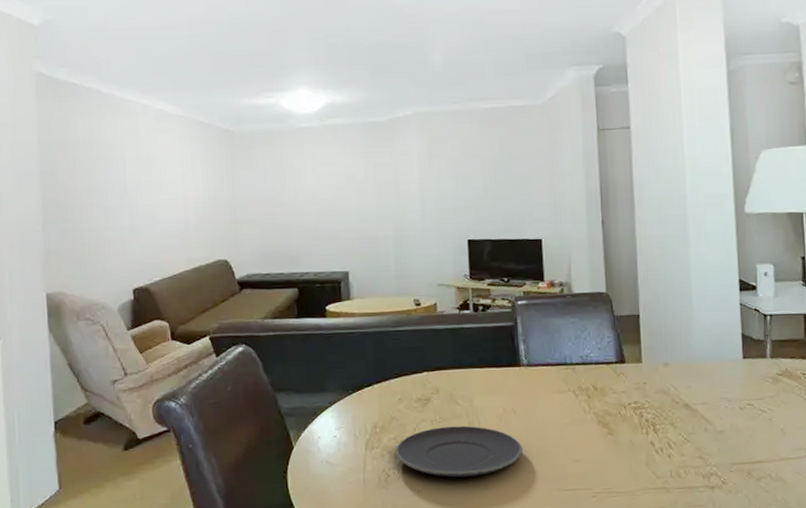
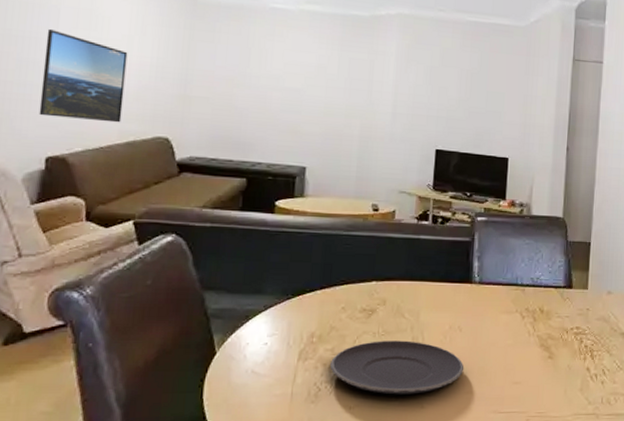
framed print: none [118,178,187,254] -> present [39,28,128,123]

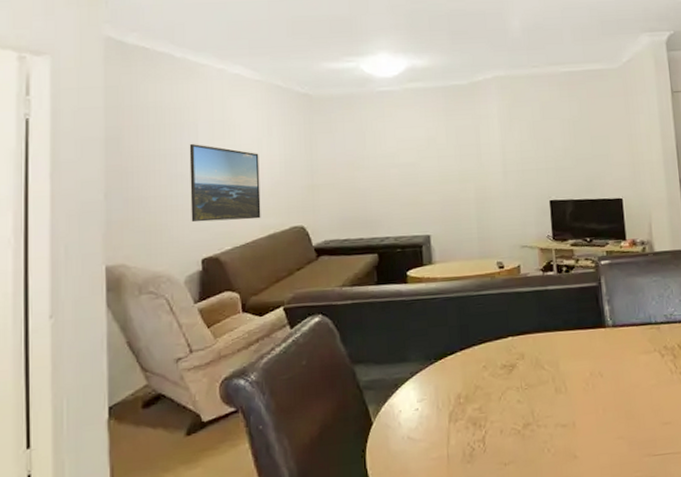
plate: present [330,340,464,395] -> none [480,391,612,448]

